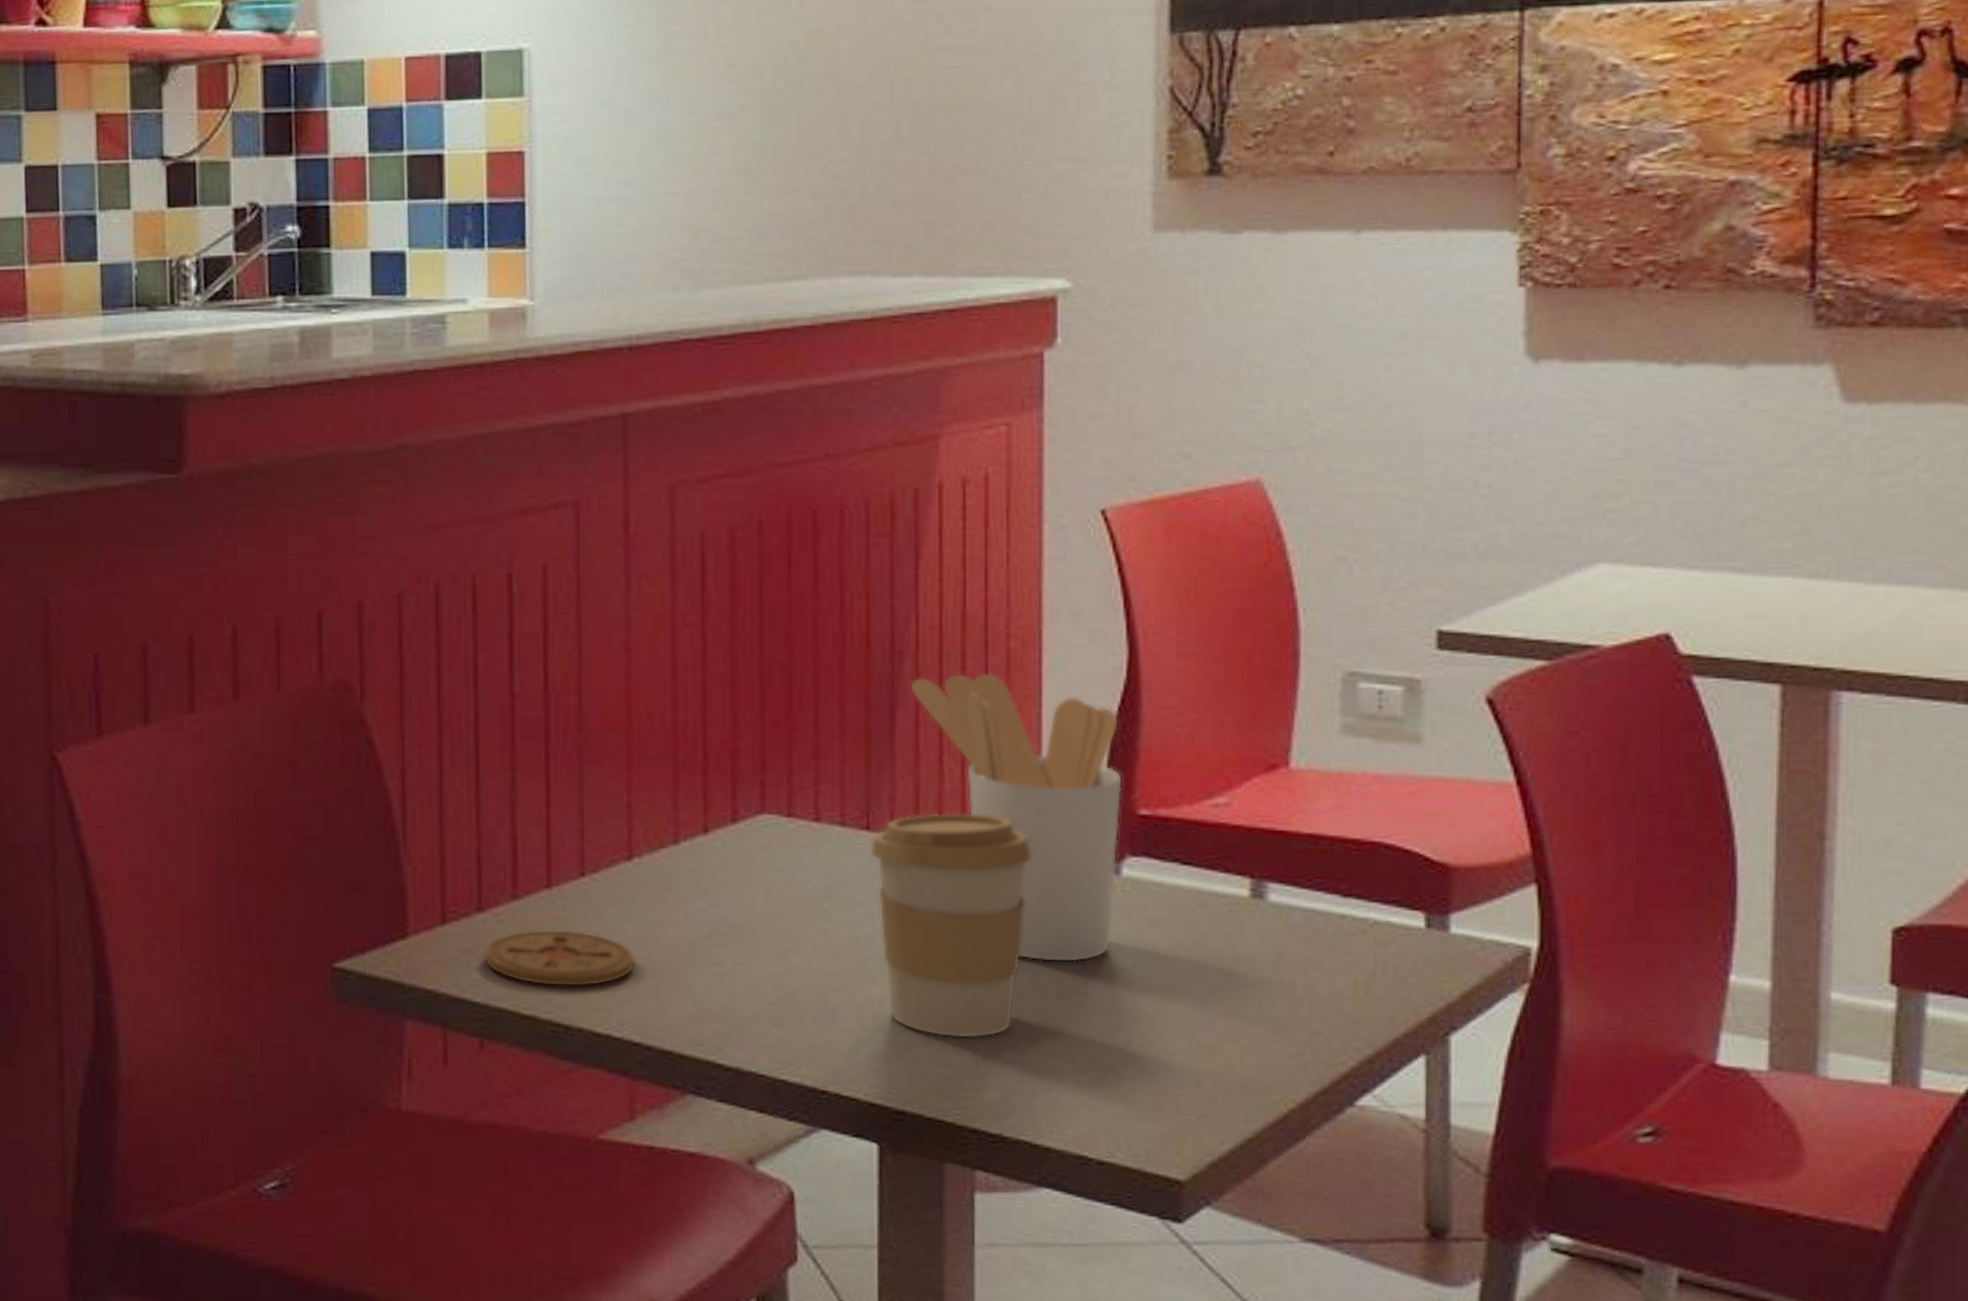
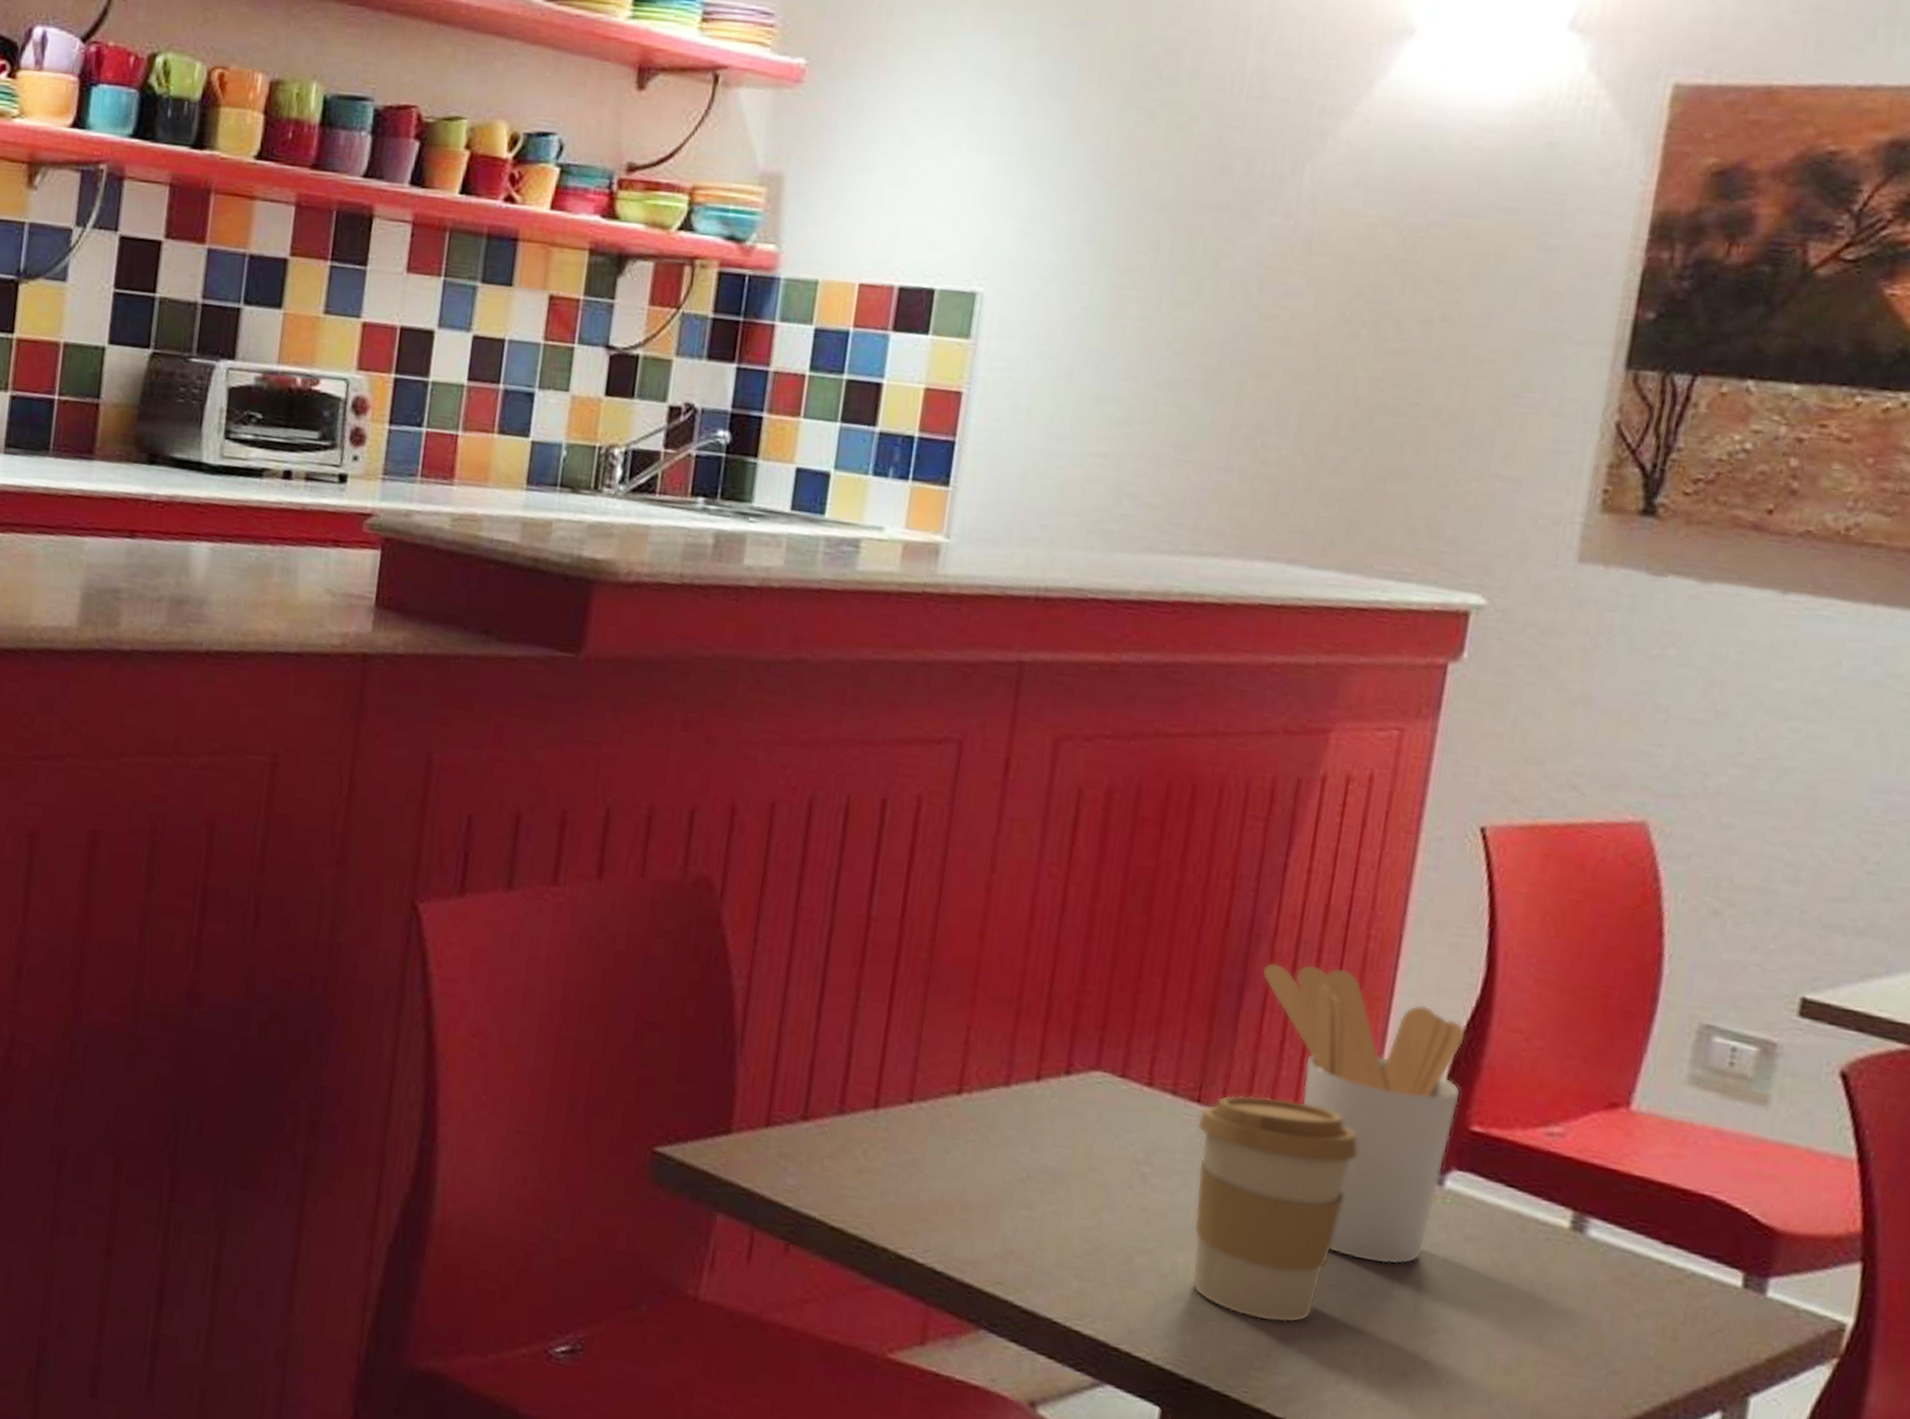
coaster: present [483,929,636,987] -> none [801,1145,951,1210]

